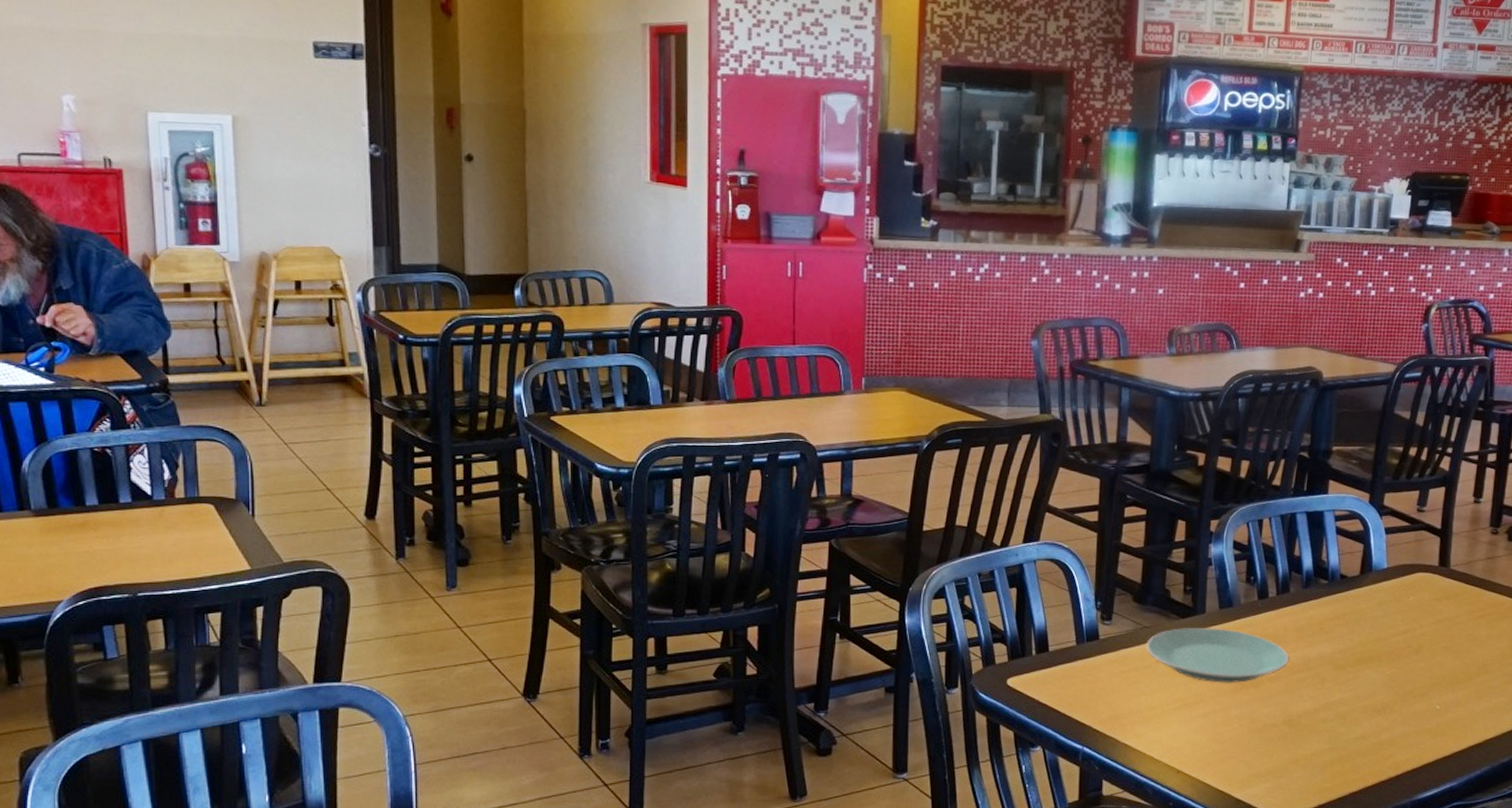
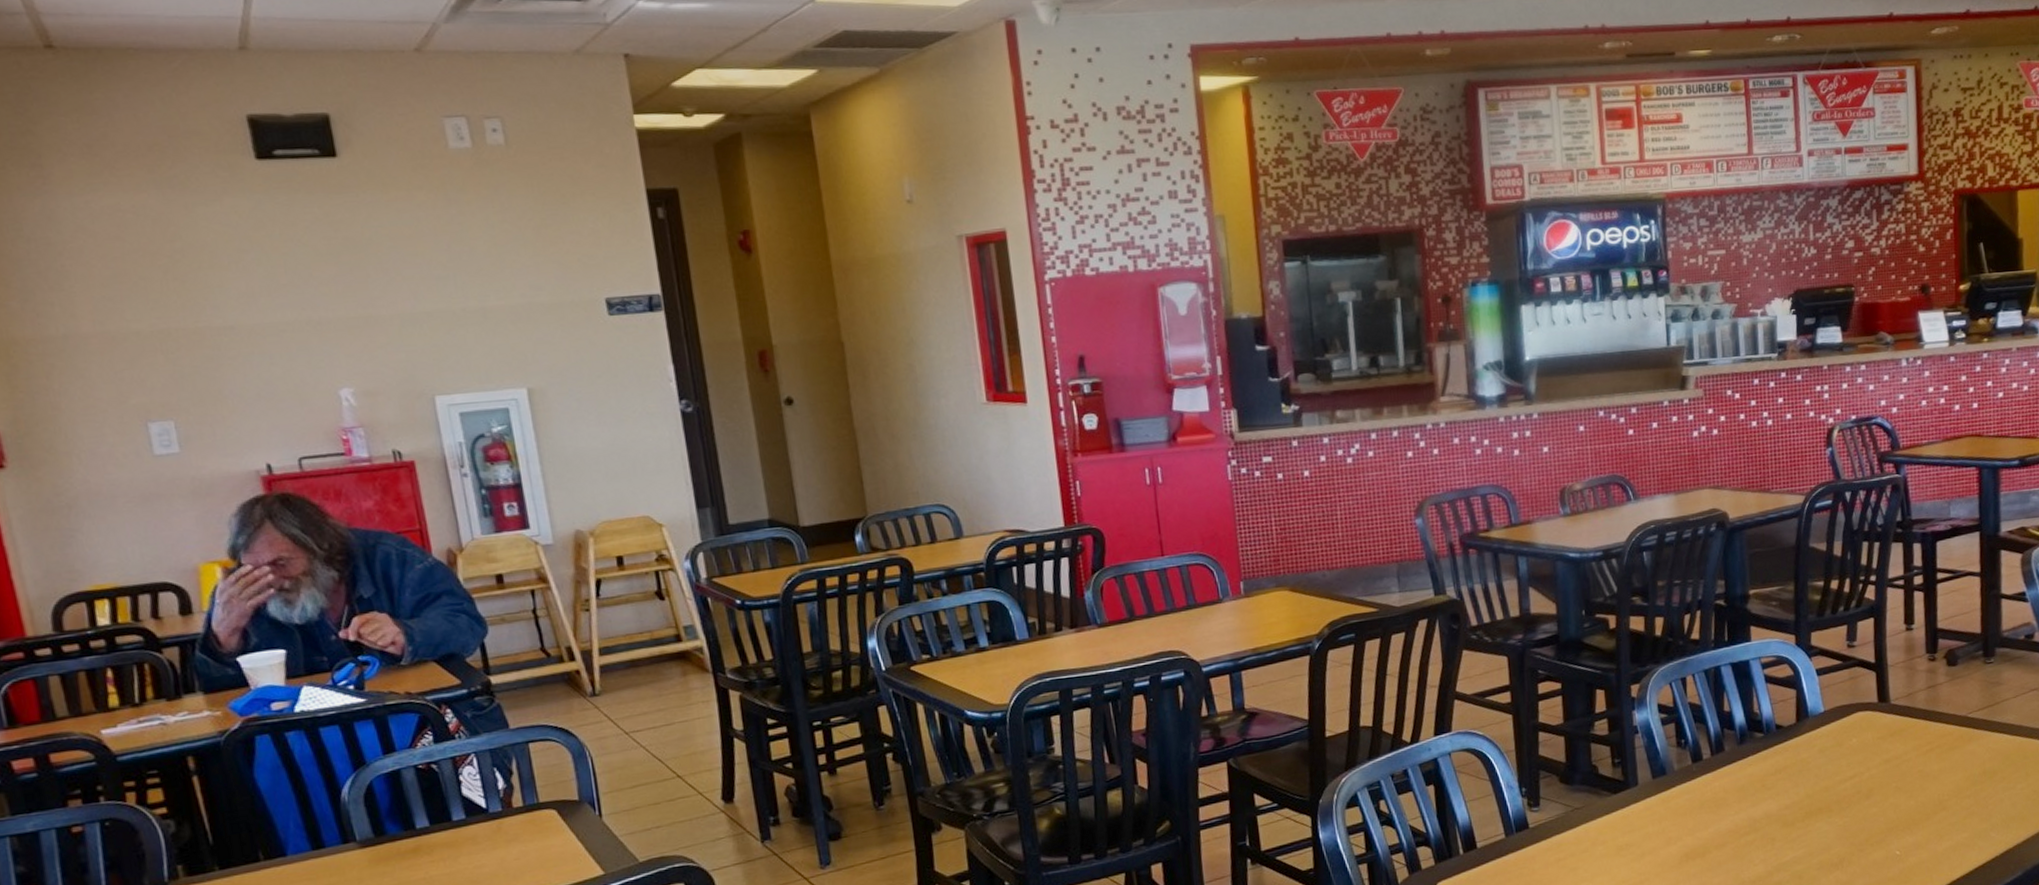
plate: present [1145,627,1290,684] -> none [1579,798,1734,858]

